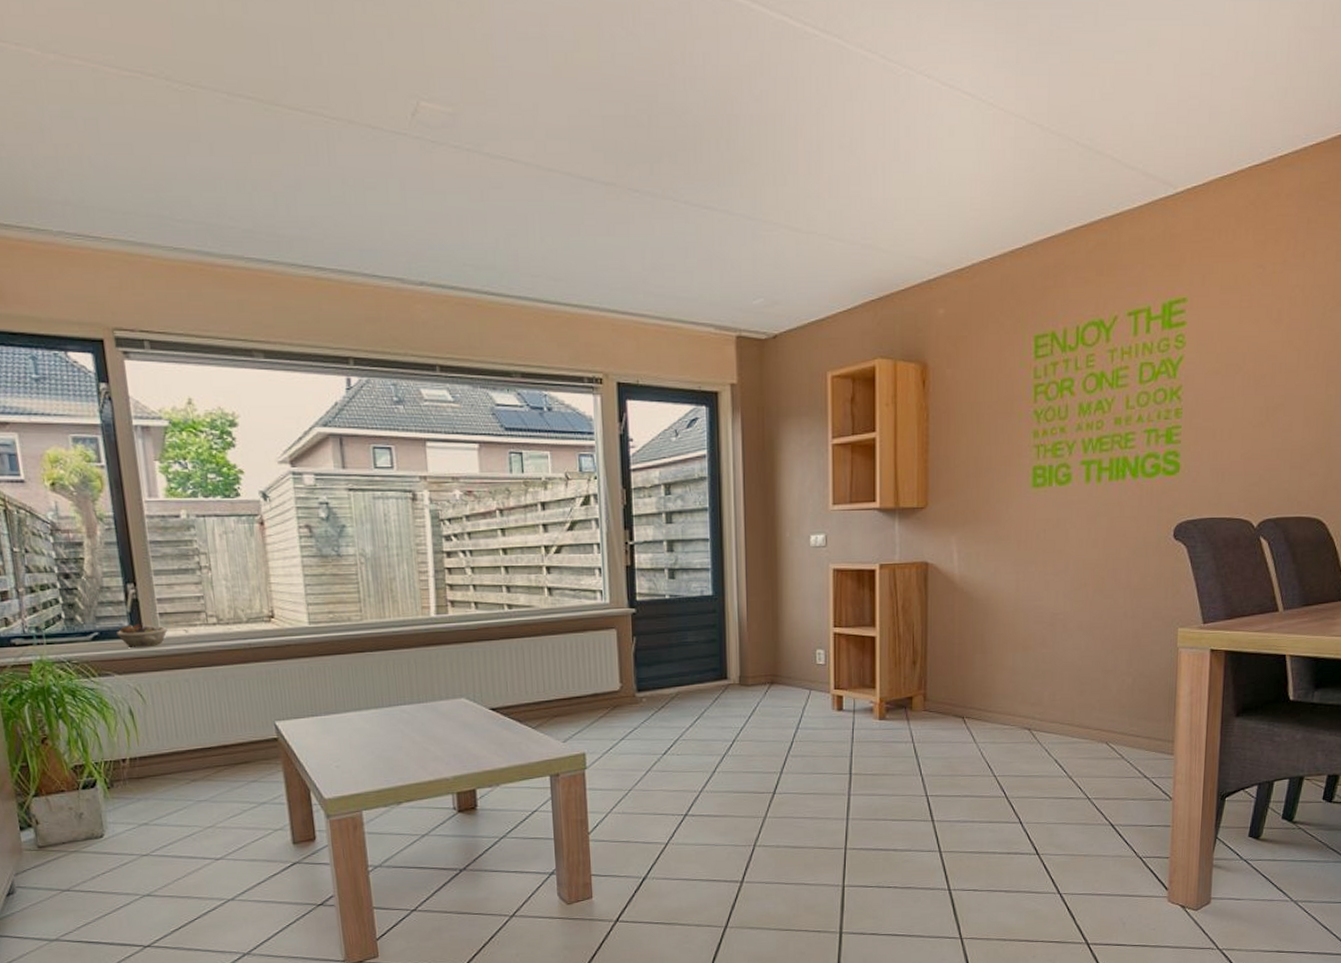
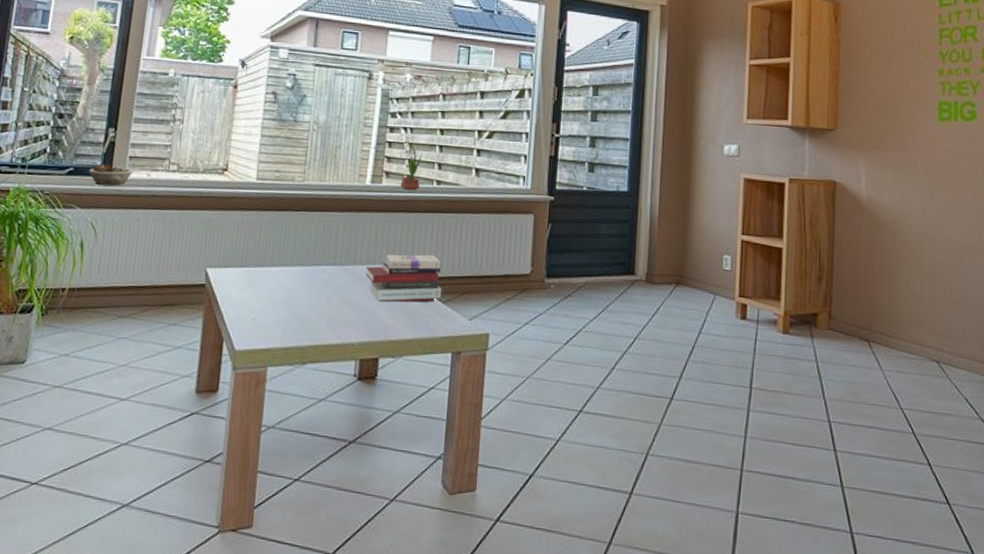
books: none [446,682,531,735] -> present [365,254,442,302]
potted flower: none [463,567,490,619] -> present [400,143,423,191]

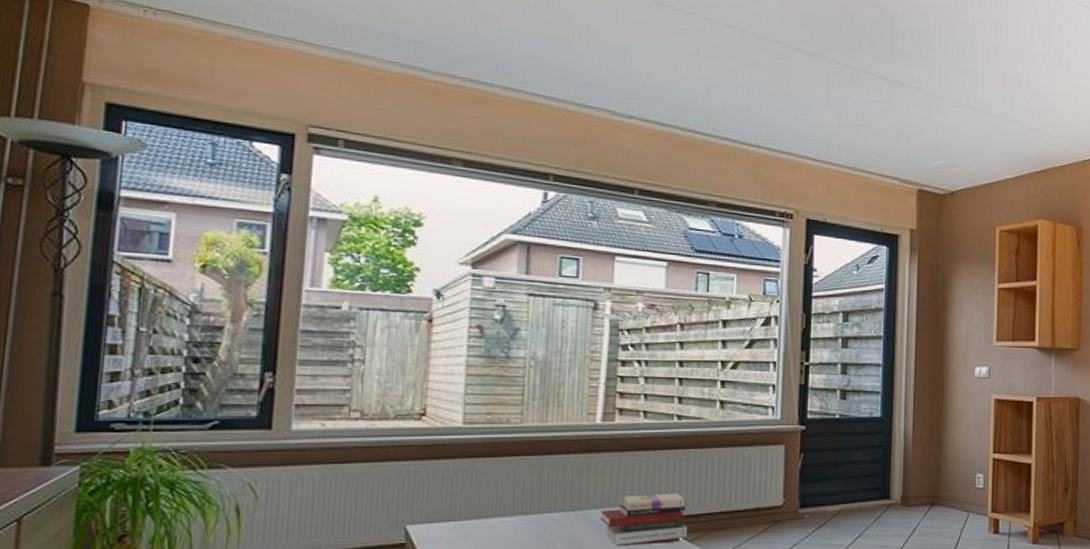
succulent planter: present [89,163,133,187] -> none [241,413,302,441]
potted flower: present [400,143,423,191] -> none [635,377,660,428]

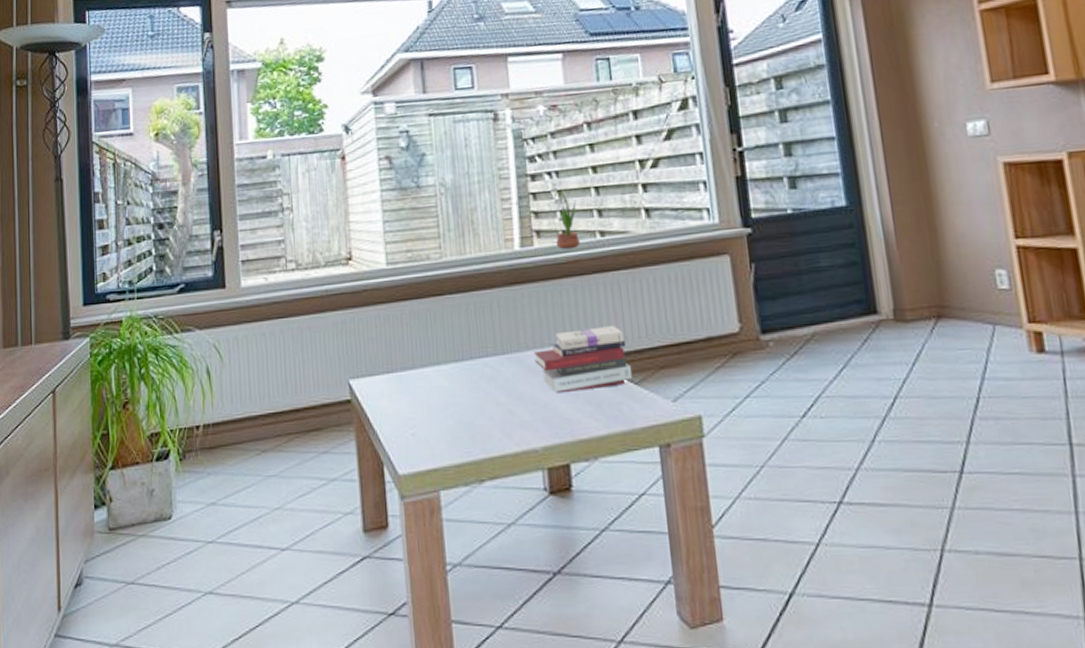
potted flower: none [635,377,660,428] -> present [549,190,580,250]

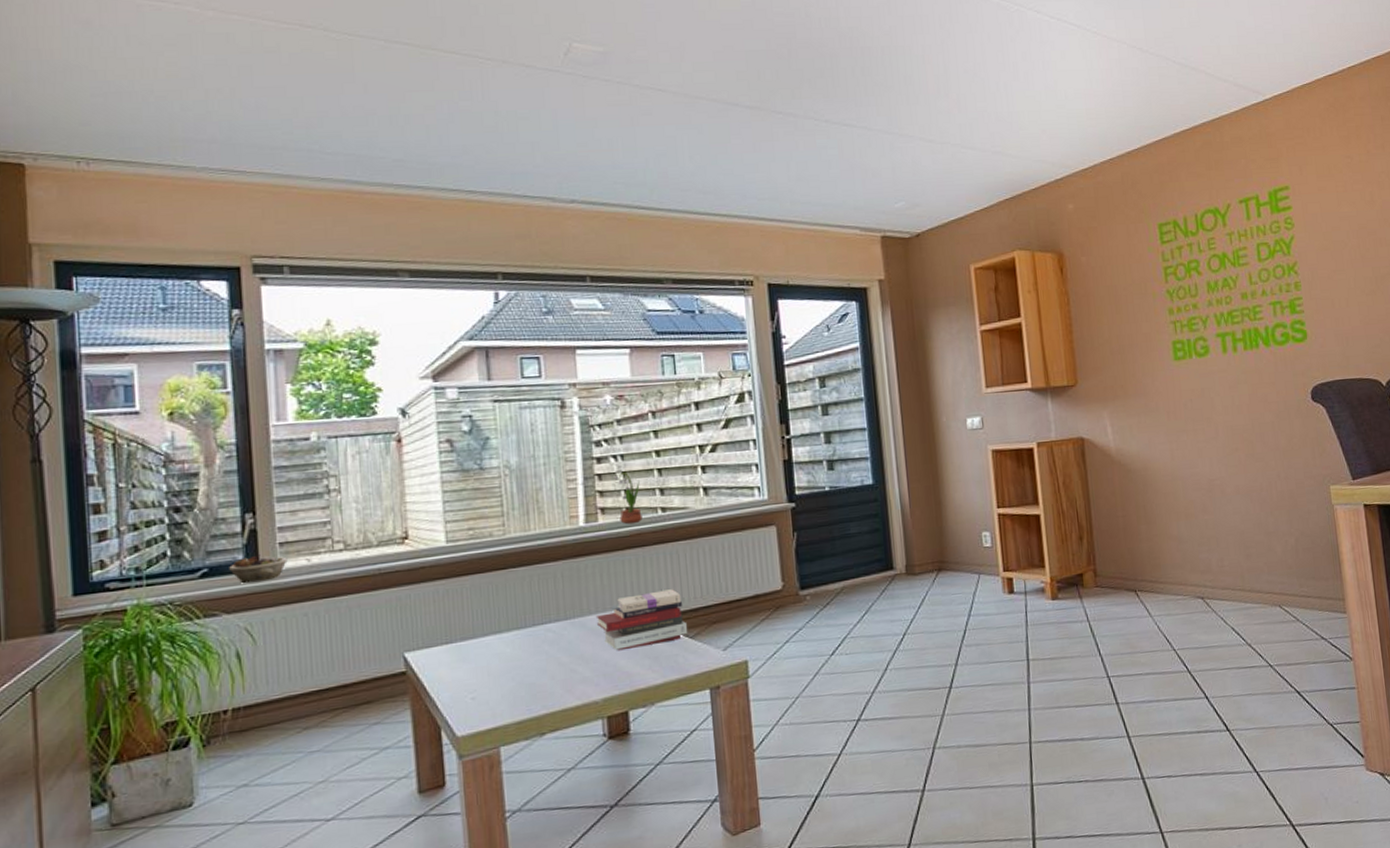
succulent planter: none [201,272,248,300] -> present [229,554,288,584]

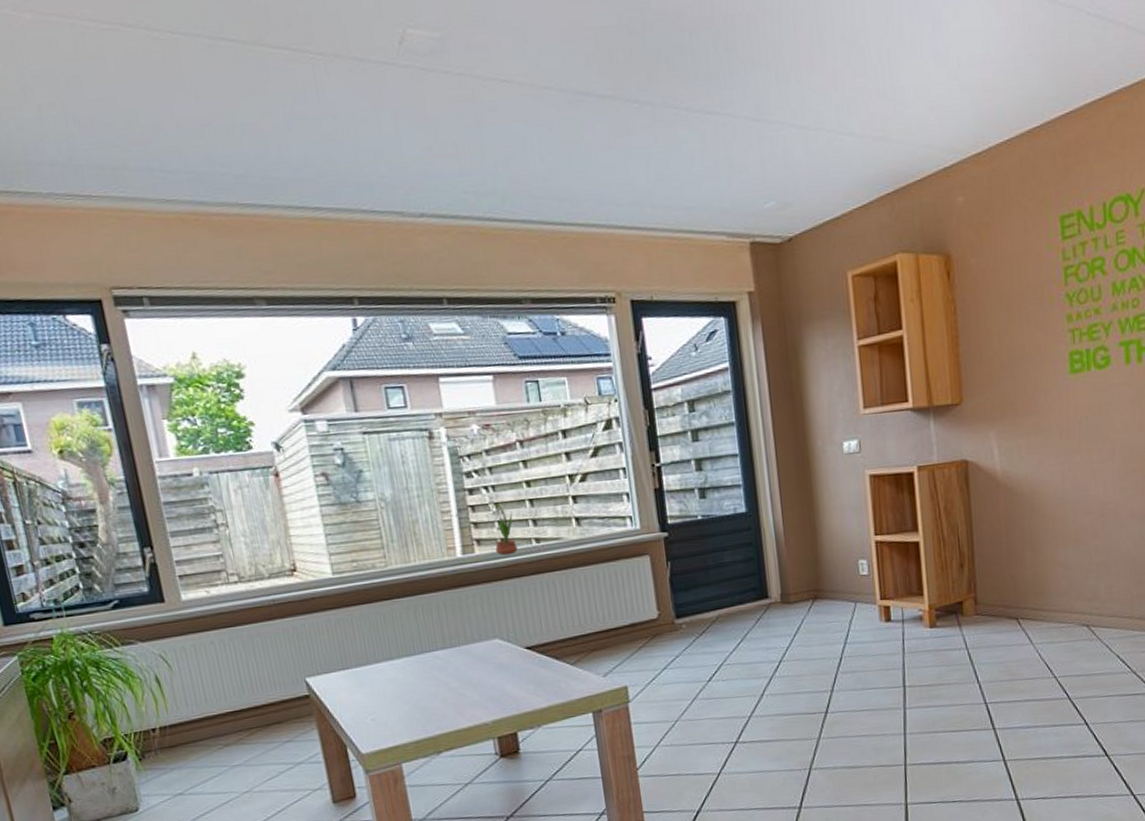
succulent planter: present [229,554,288,584] -> none [137,587,189,614]
books: present [595,589,688,651] -> none [479,618,569,677]

